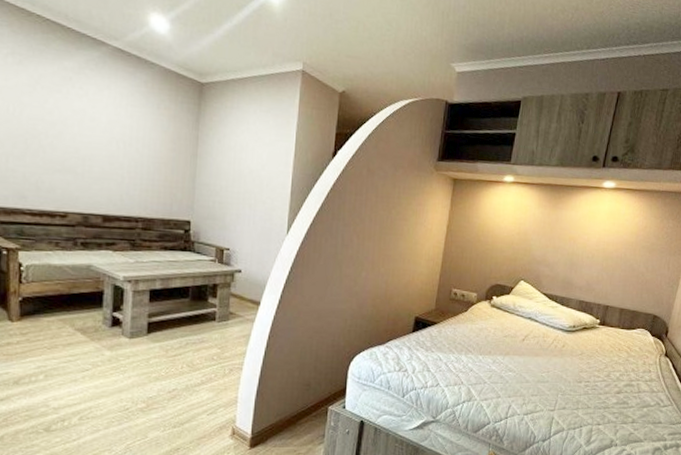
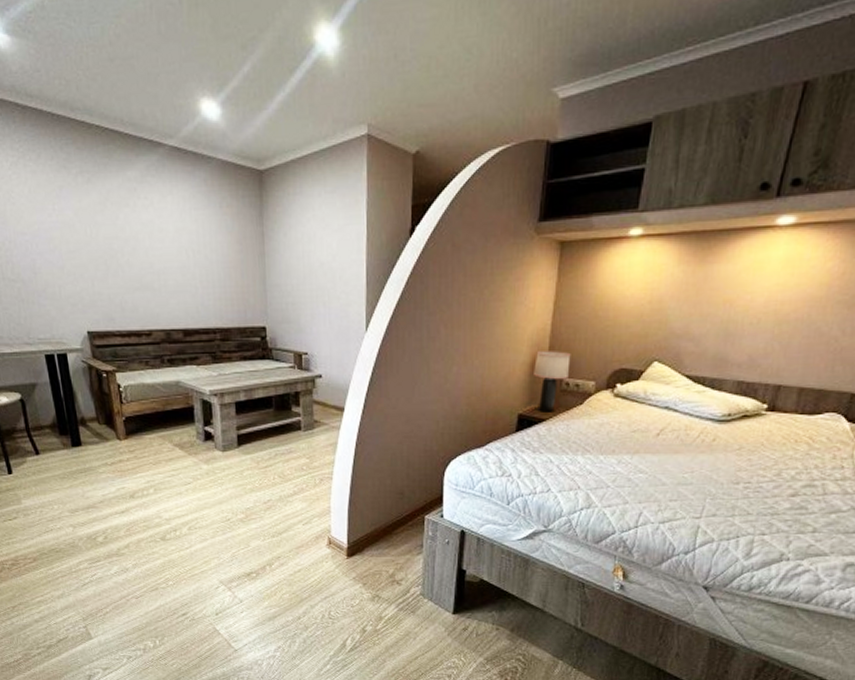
table lamp: none [428,265,459,317] -> present [532,351,571,412]

